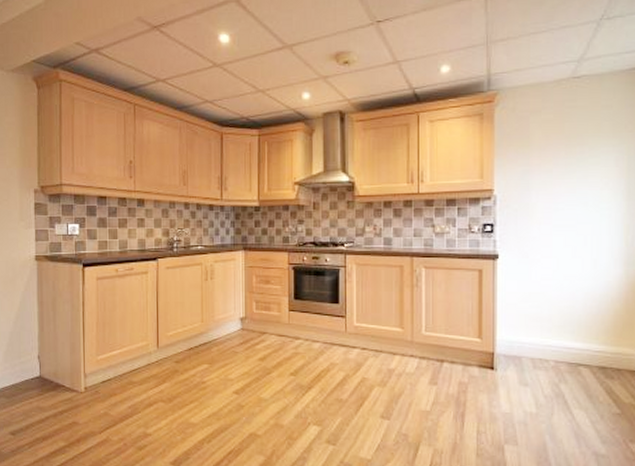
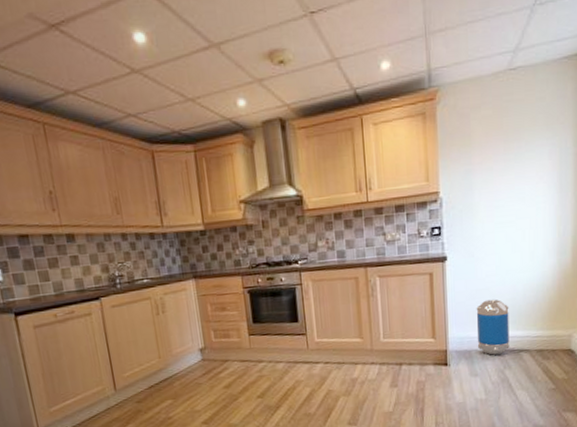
trash can: none [528,304,566,367] -> present [476,299,510,356]

